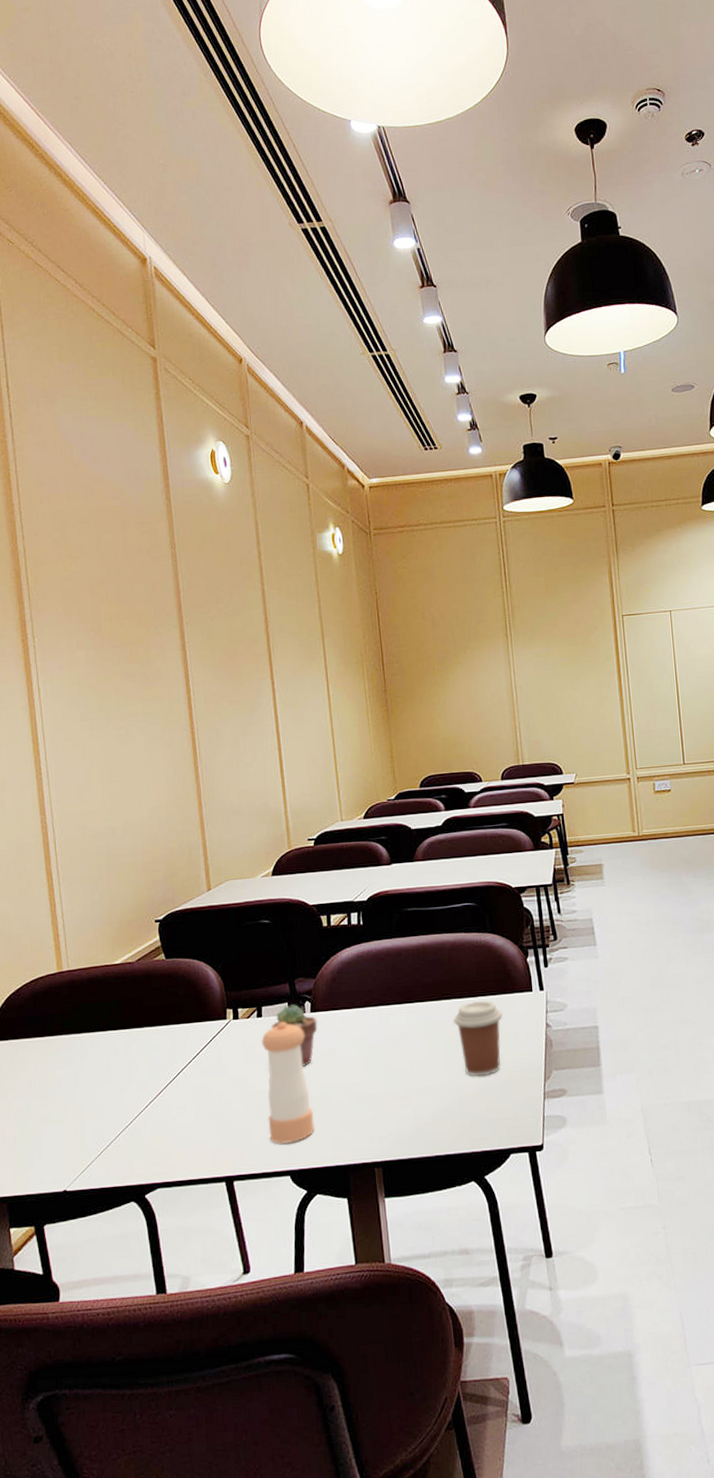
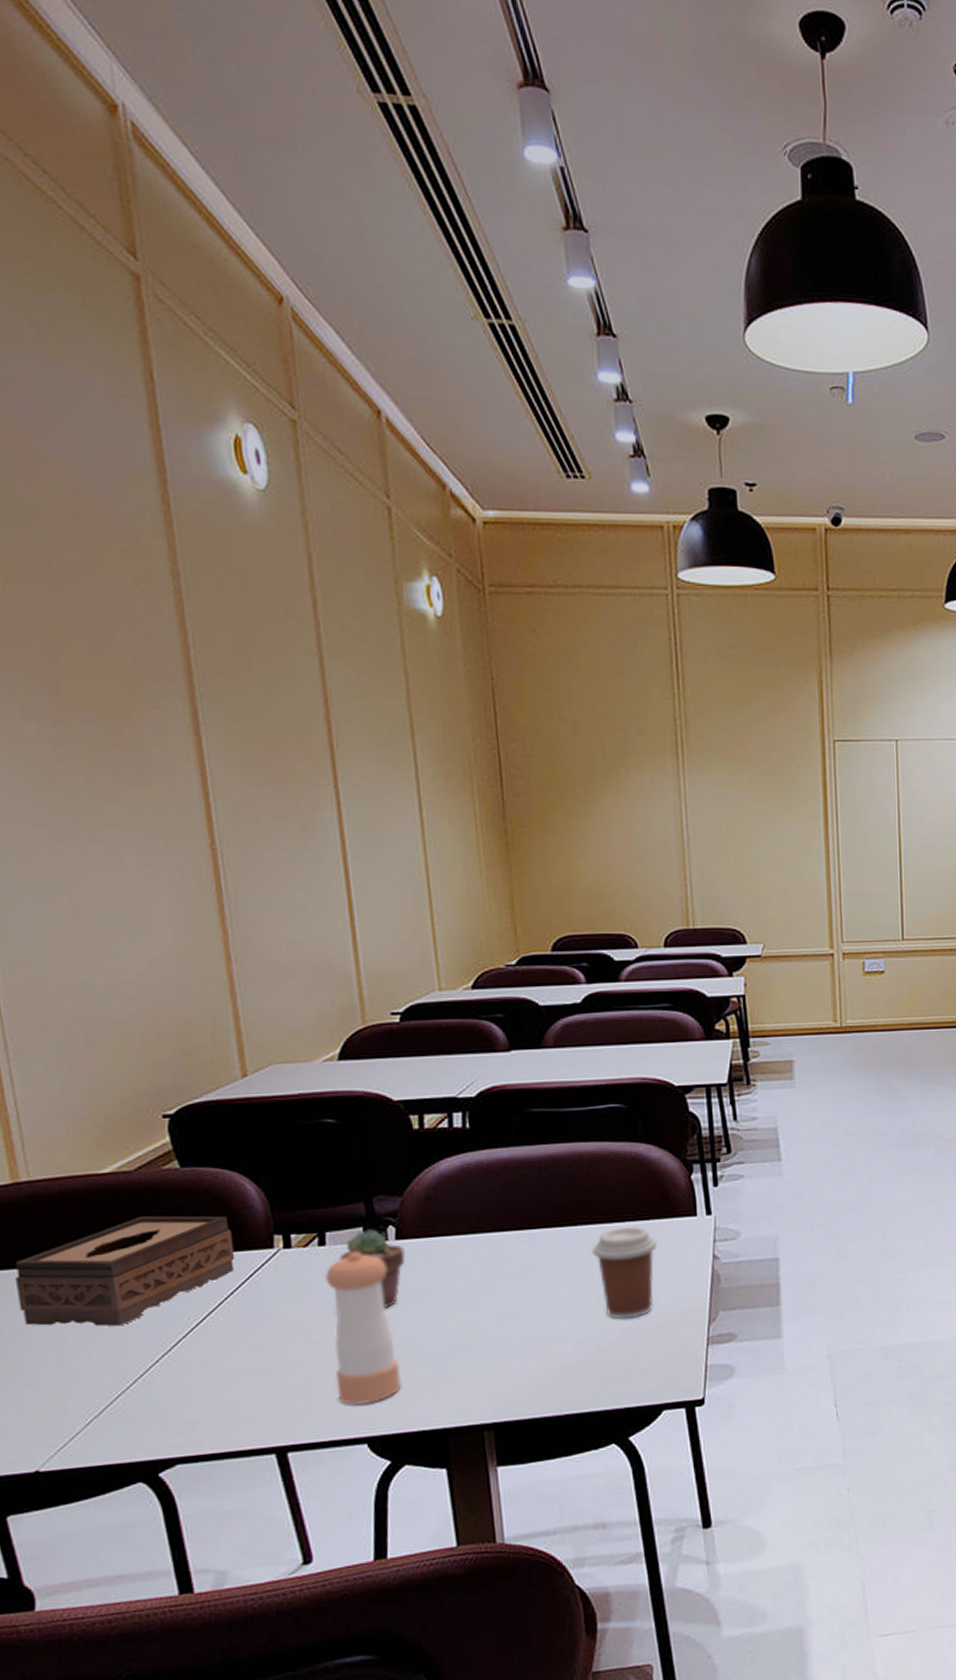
tissue box: none [56,995,201,1080] -> present [14,1216,235,1327]

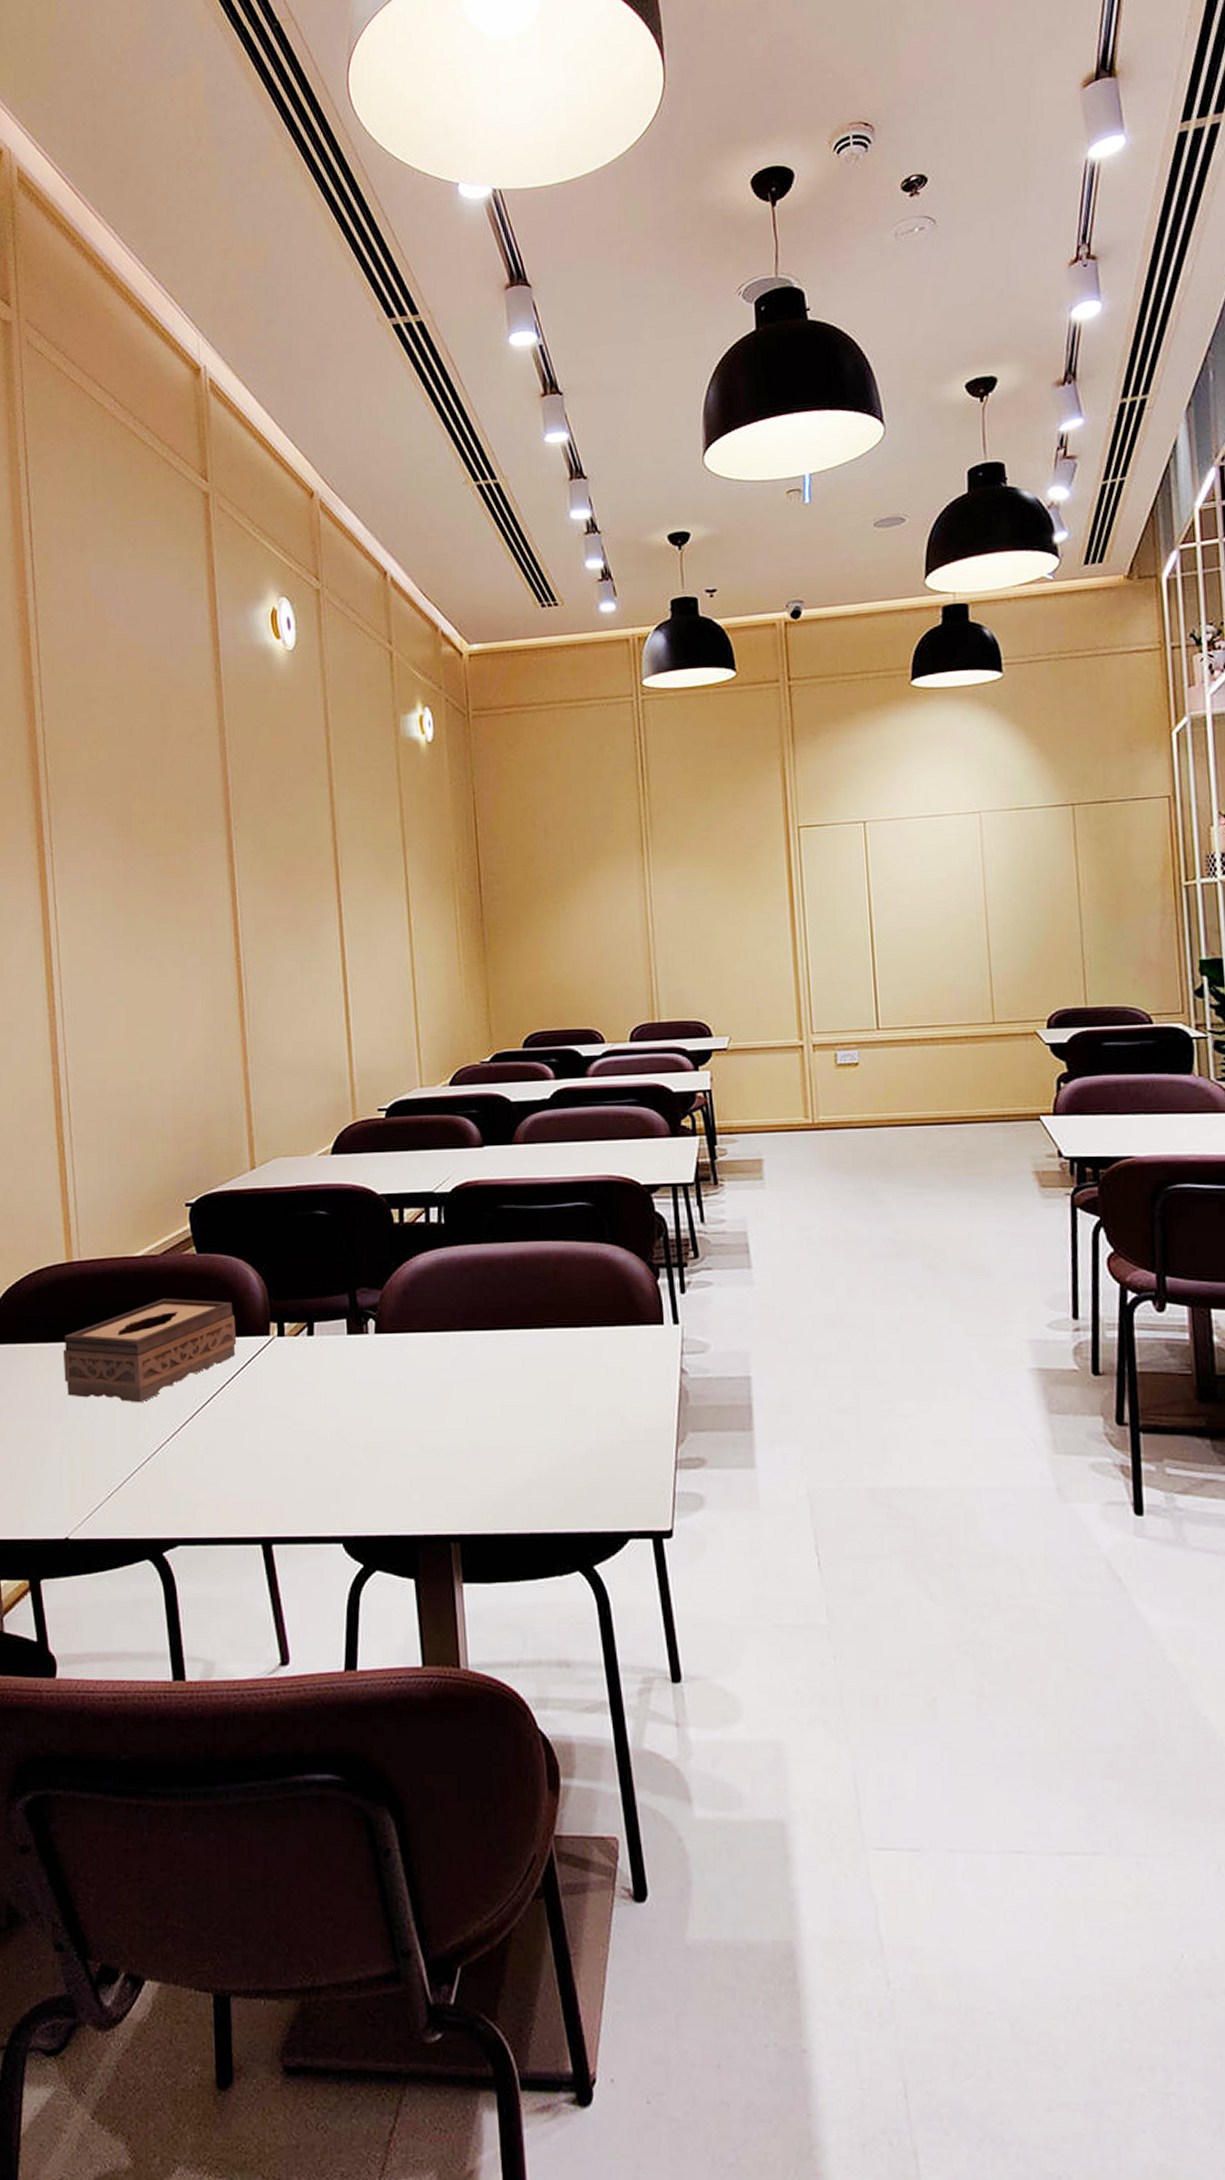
pepper shaker: present [325,1251,403,1405] -> none [312,1343,377,1501]
potted succulent: present [339,1229,406,1308] -> none [324,1322,383,1403]
coffee cup: present [591,1225,658,1319] -> none [557,1332,624,1433]

